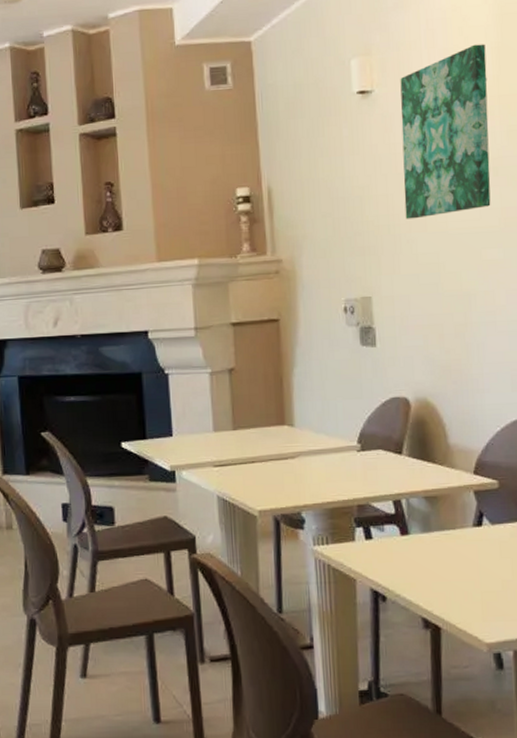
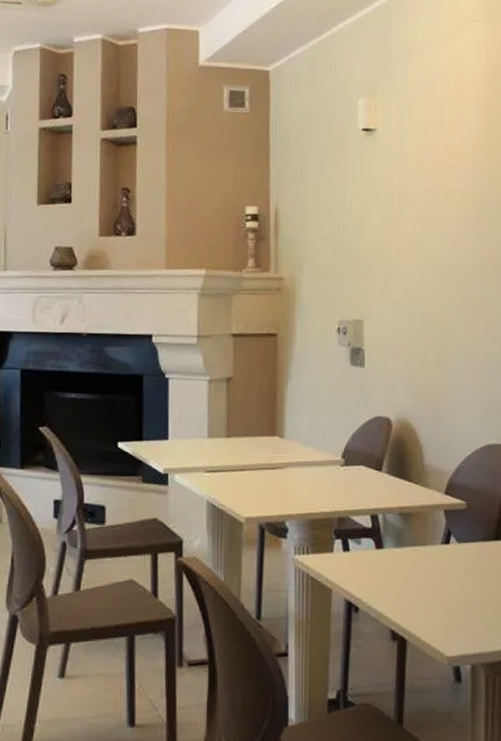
wall art: present [400,44,491,219] -> none [398,98,477,251]

